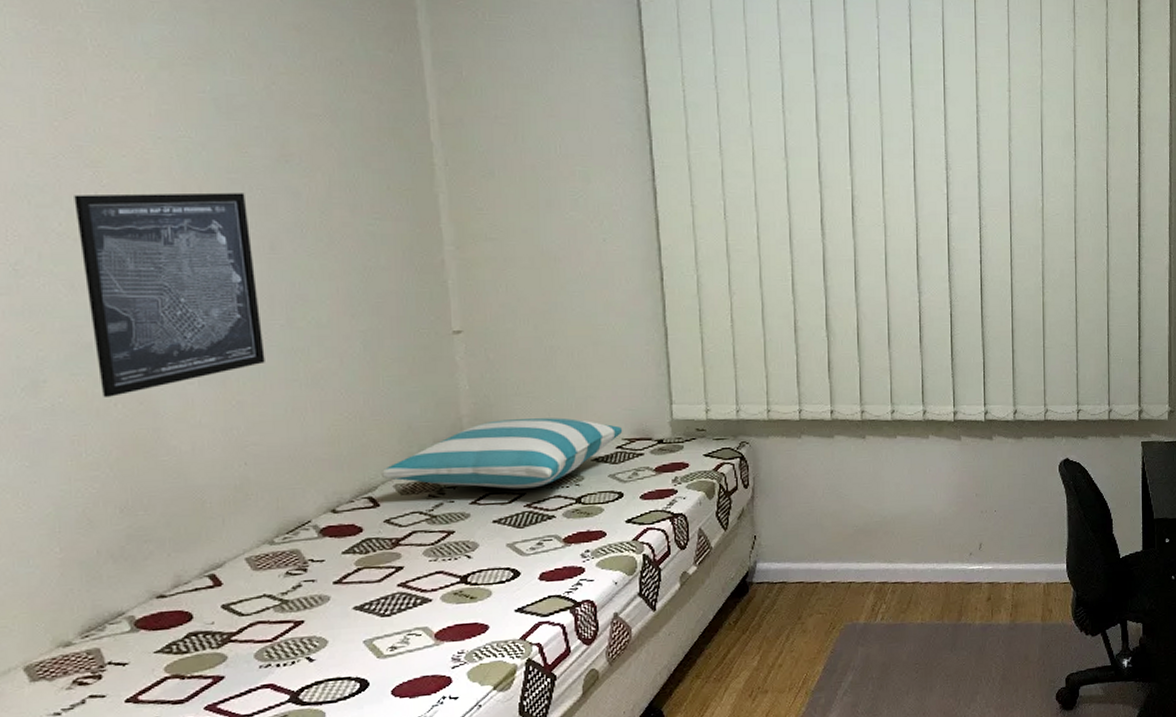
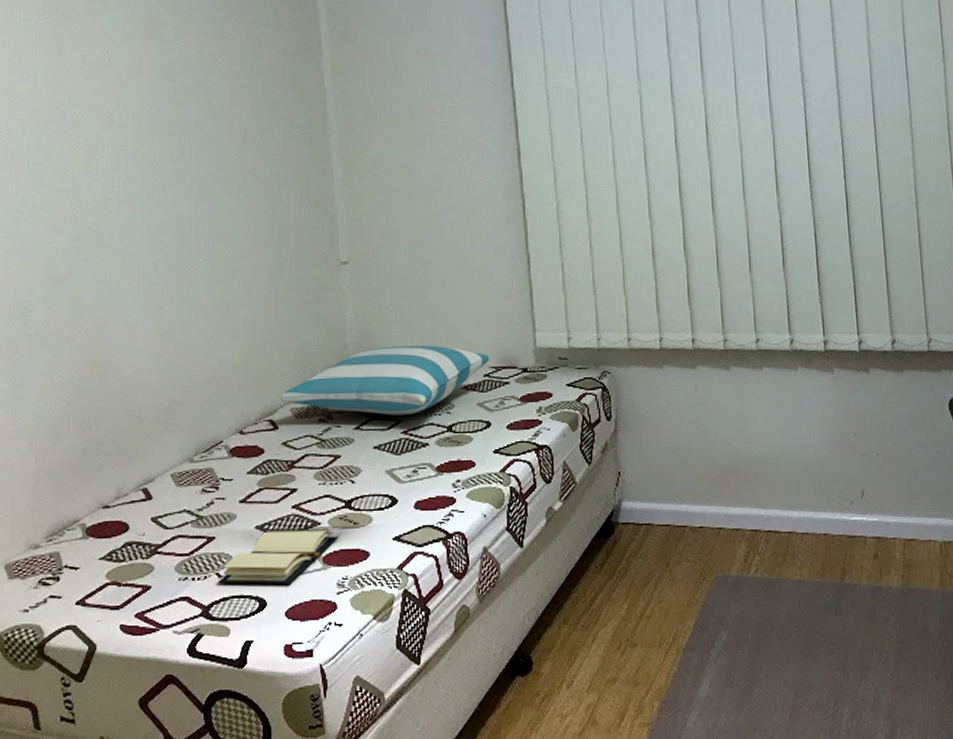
wall art: present [74,192,265,397] -> none [59,143,191,325]
book: none [309,605,453,668] -> present [218,528,339,585]

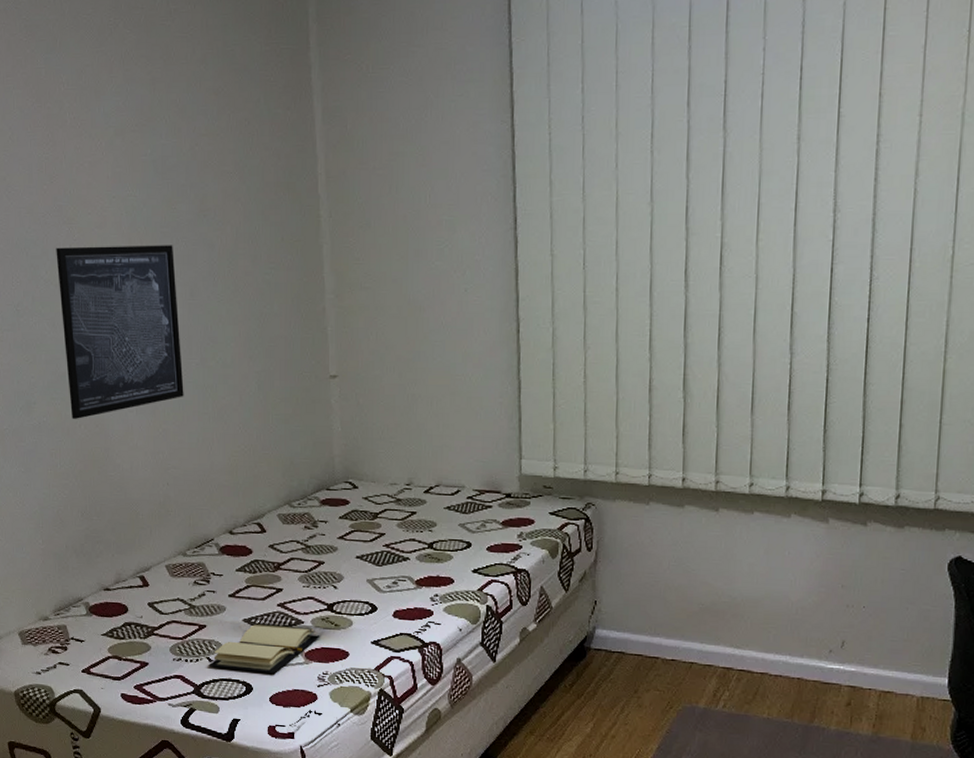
wall art: none [59,143,191,325] -> present [56,245,184,419]
pillow: present [279,345,490,416] -> none [267,462,474,530]

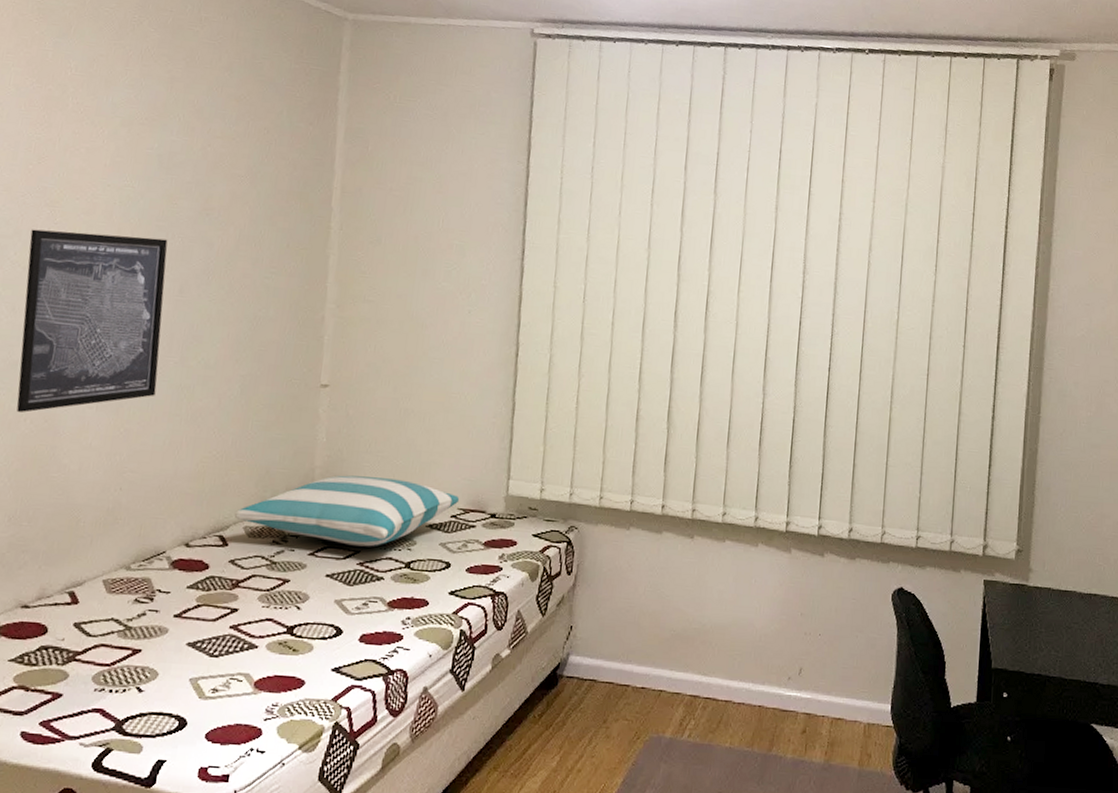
book: present [208,623,320,674] -> none [137,648,275,706]
pillow: none [267,462,474,530] -> present [234,475,460,547]

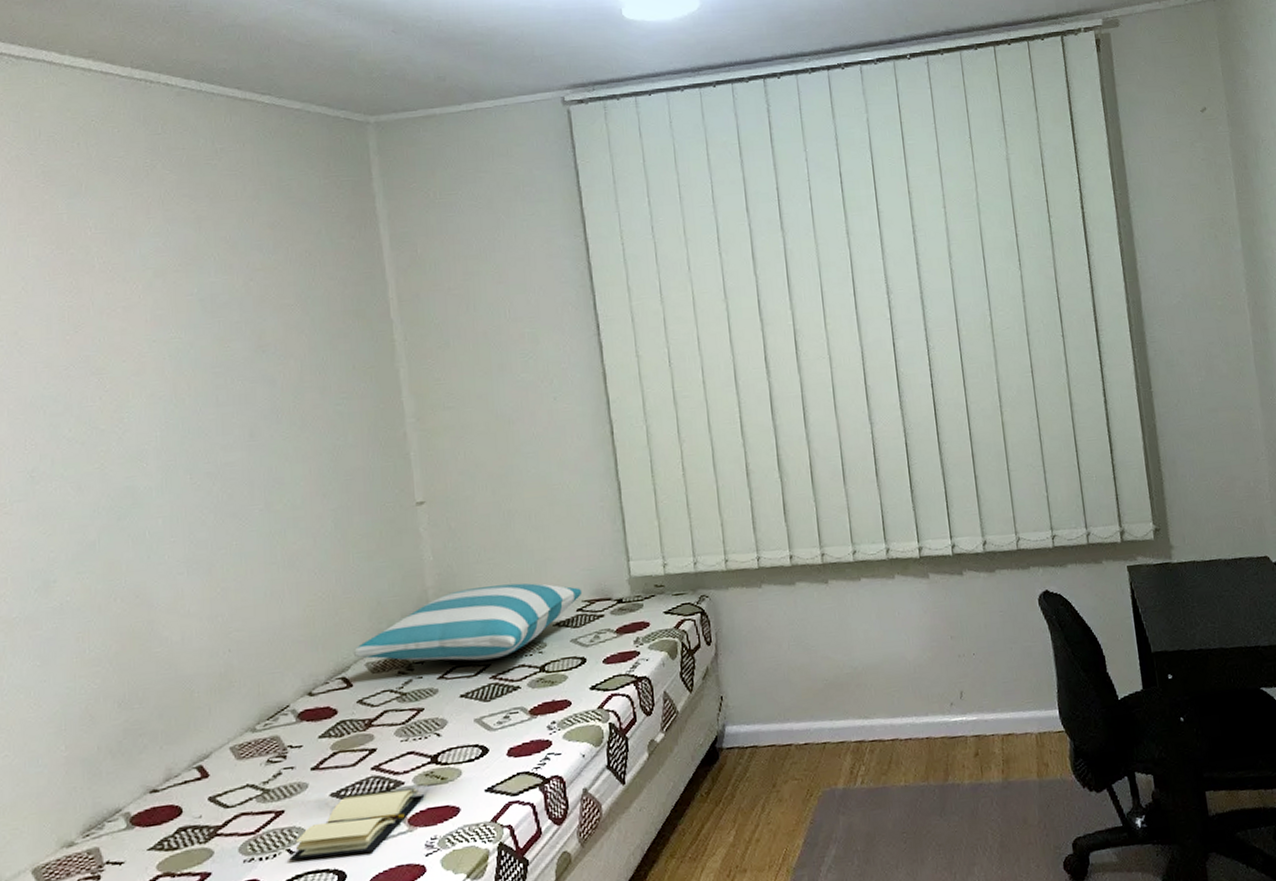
wall art: present [16,229,168,412] -> none [82,385,246,593]
book: none [137,648,275,706] -> present [289,788,425,861]

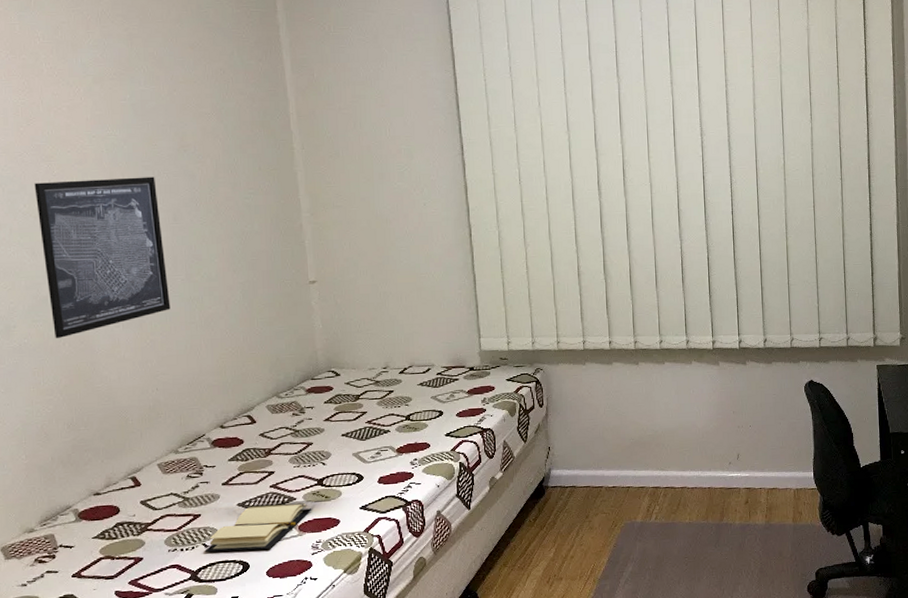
wall art: none [82,385,246,593] -> present [34,176,171,338]
pillow: present [352,583,583,661] -> none [256,350,442,409]

